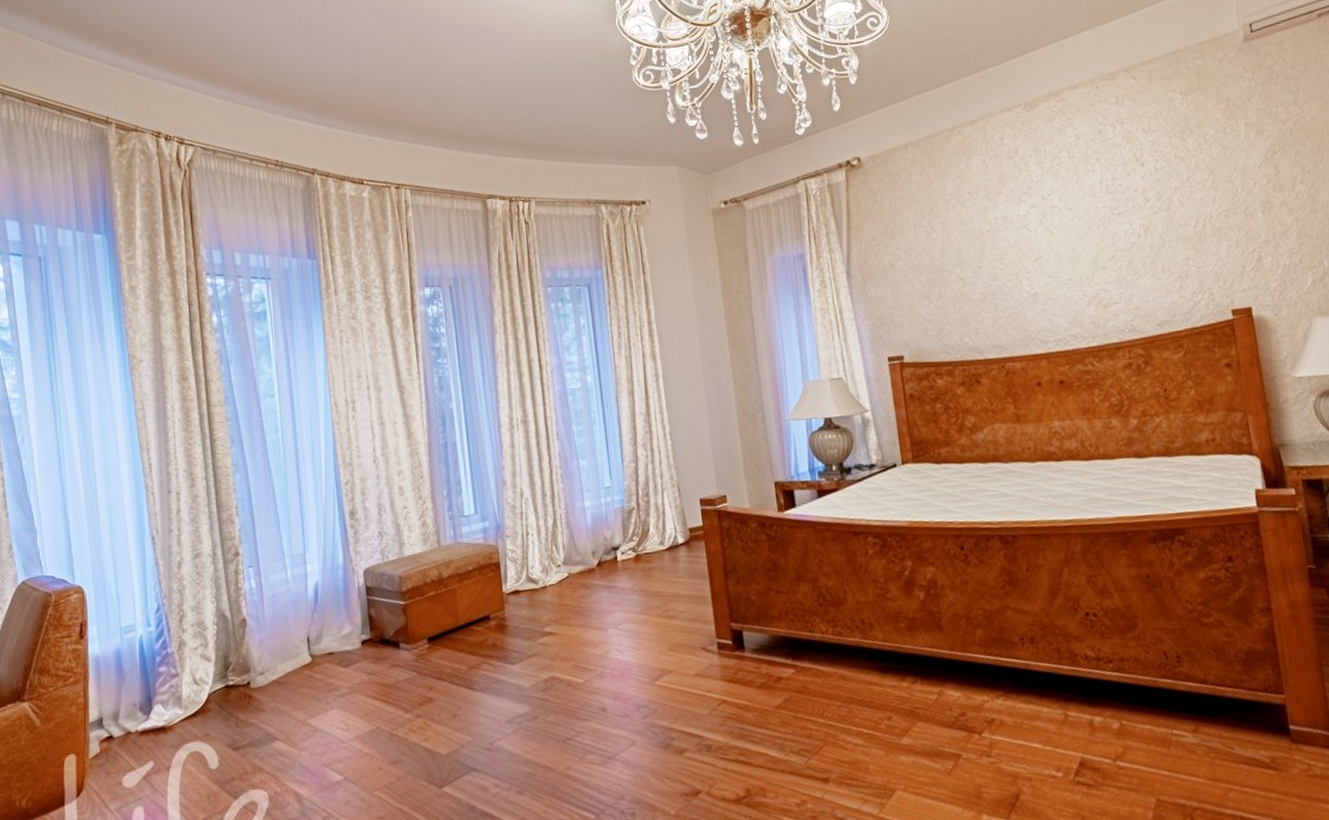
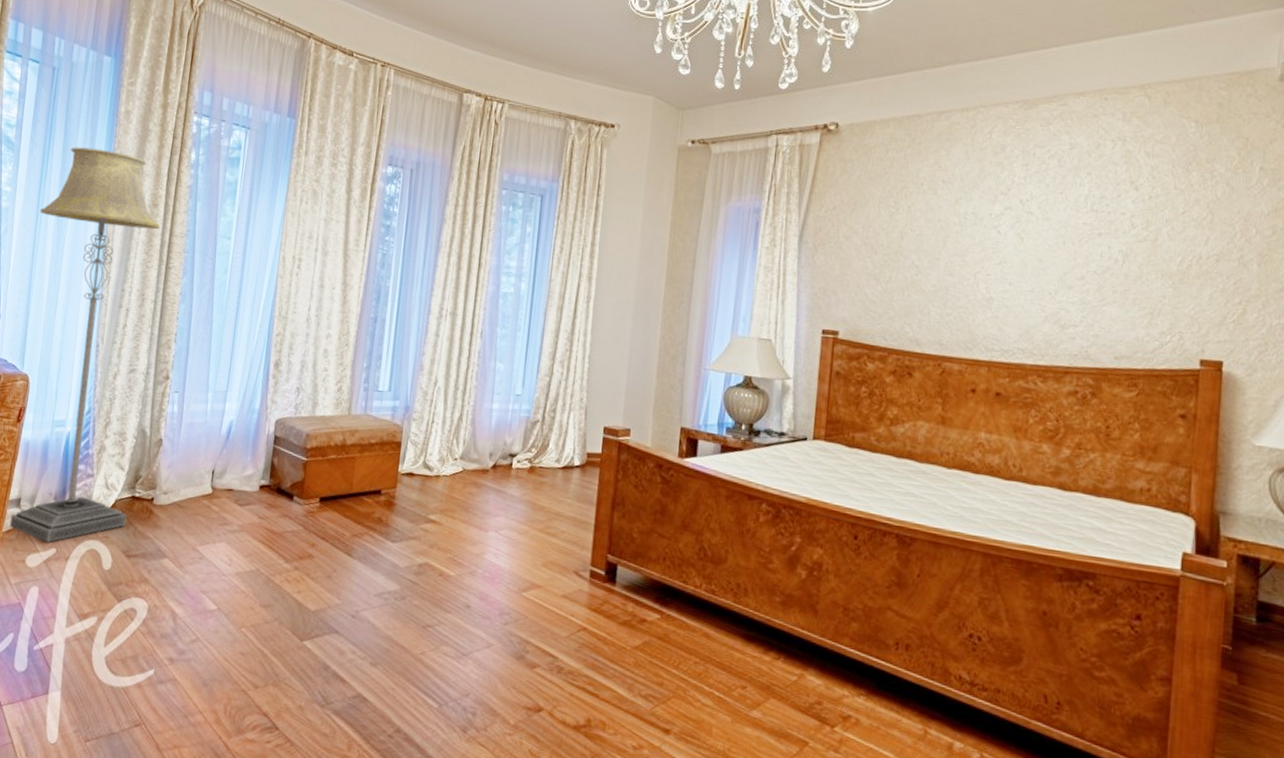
floor lamp: none [57,332,225,758] -> present [9,147,160,543]

